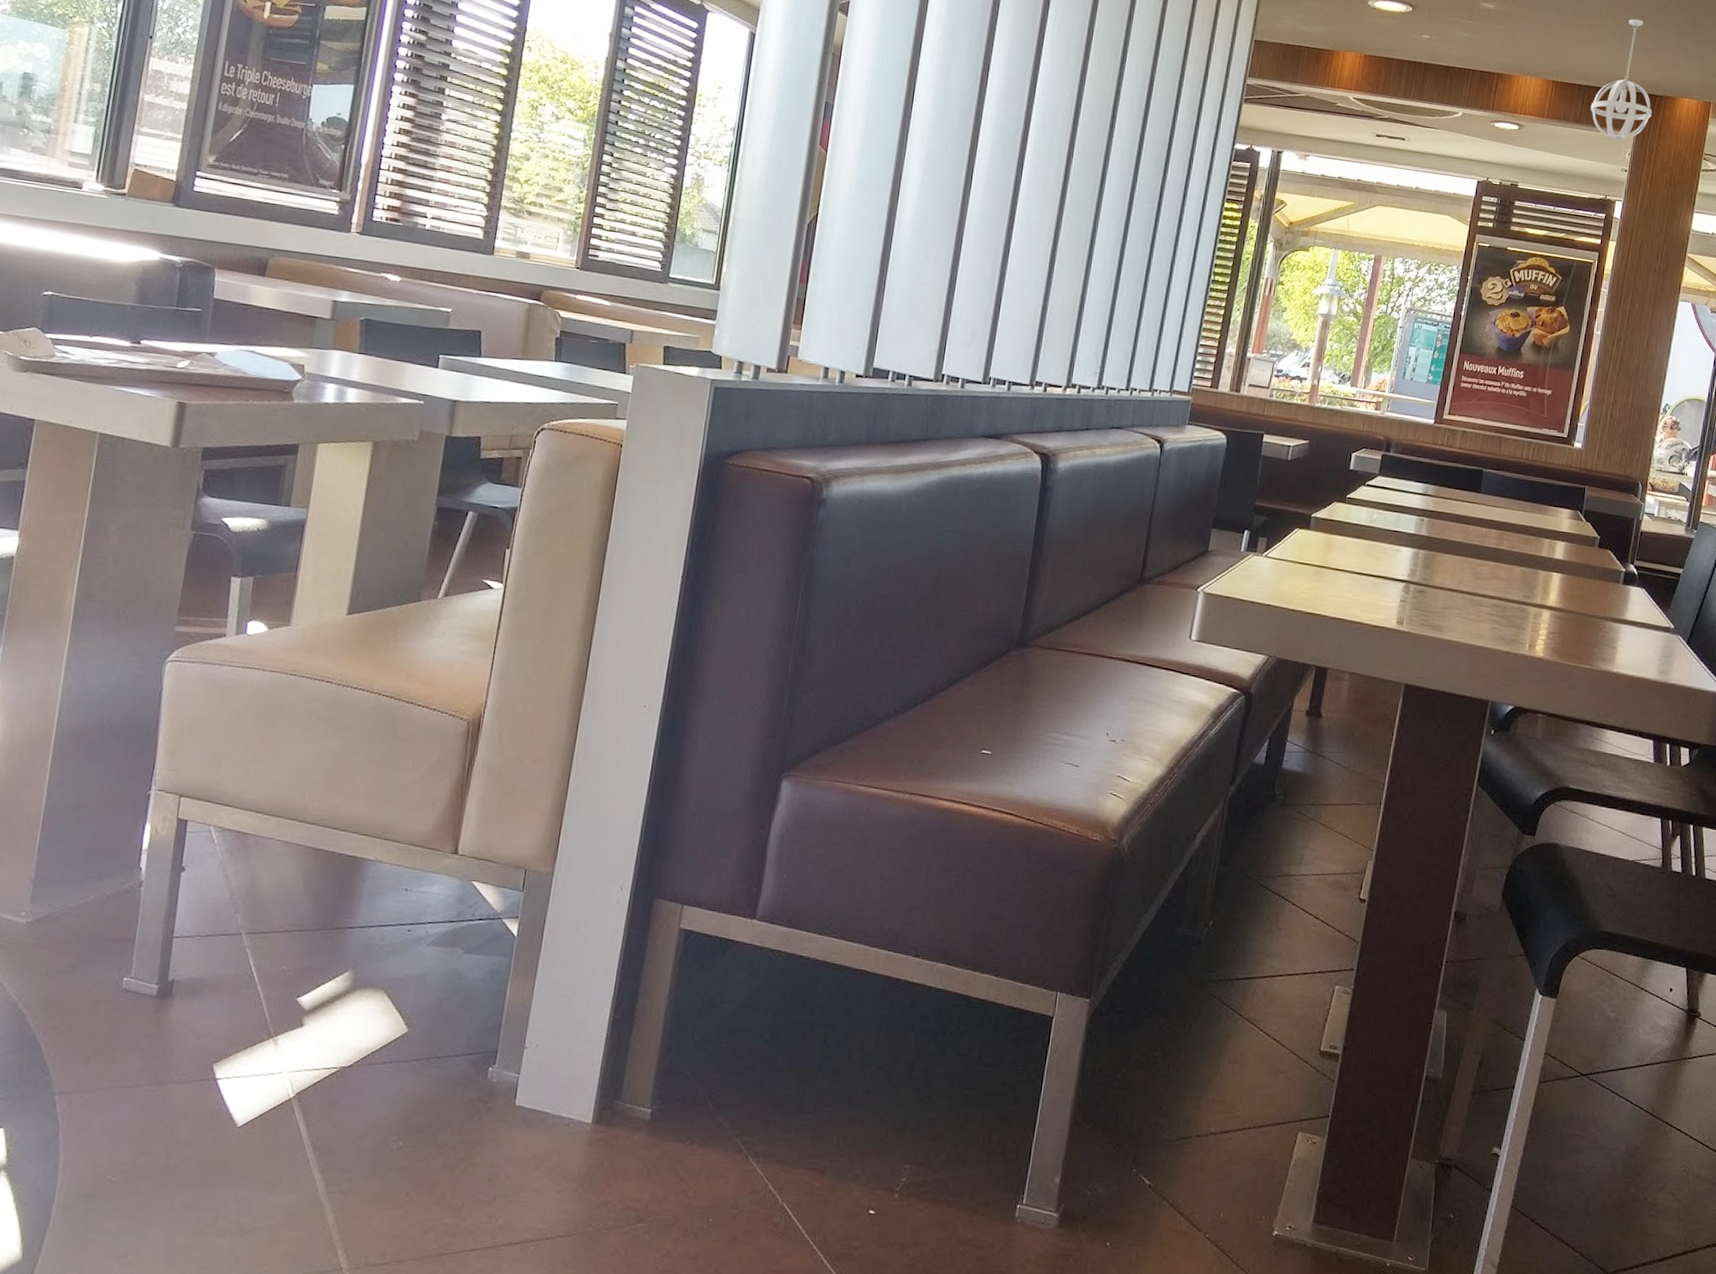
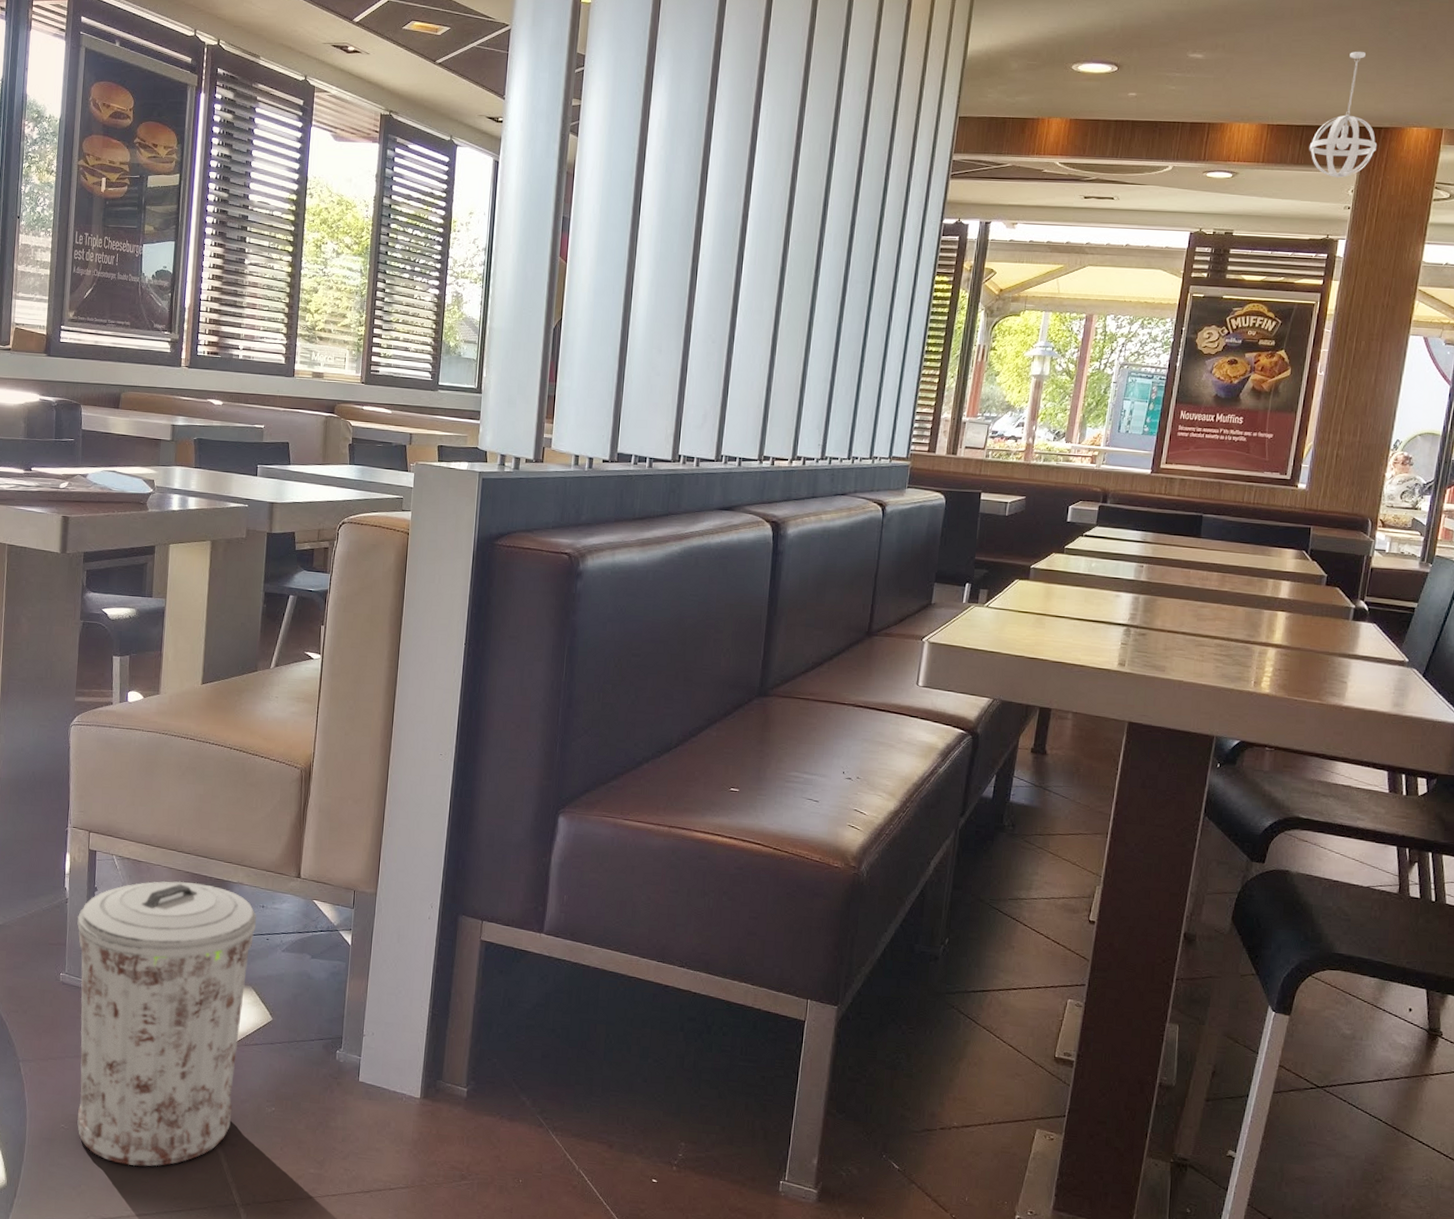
trash can: none [130,858,398,1227] -> present [77,881,257,1167]

